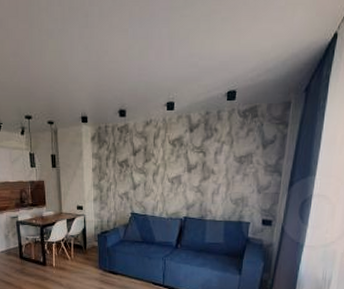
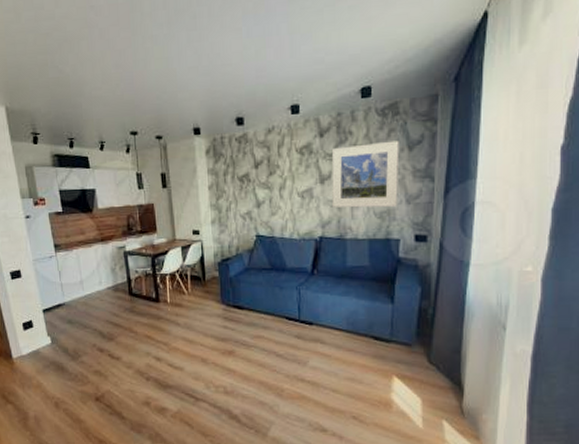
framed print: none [197,139,256,195] -> present [331,140,399,208]

